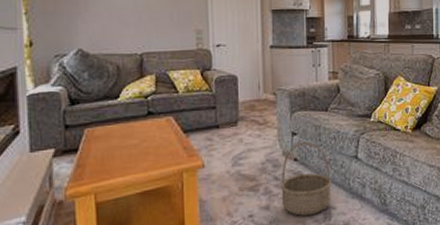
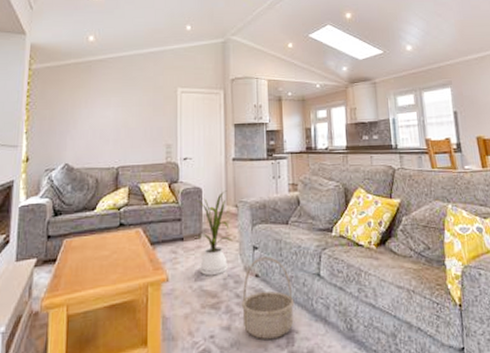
house plant: none [230,78,271,161] -> present [194,190,233,276]

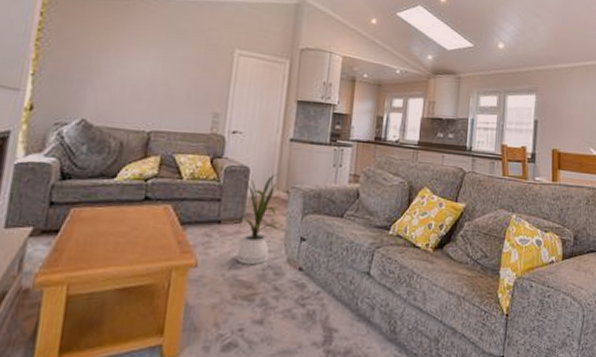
basket: present [241,257,295,340] -> none [277,250,338,337]

